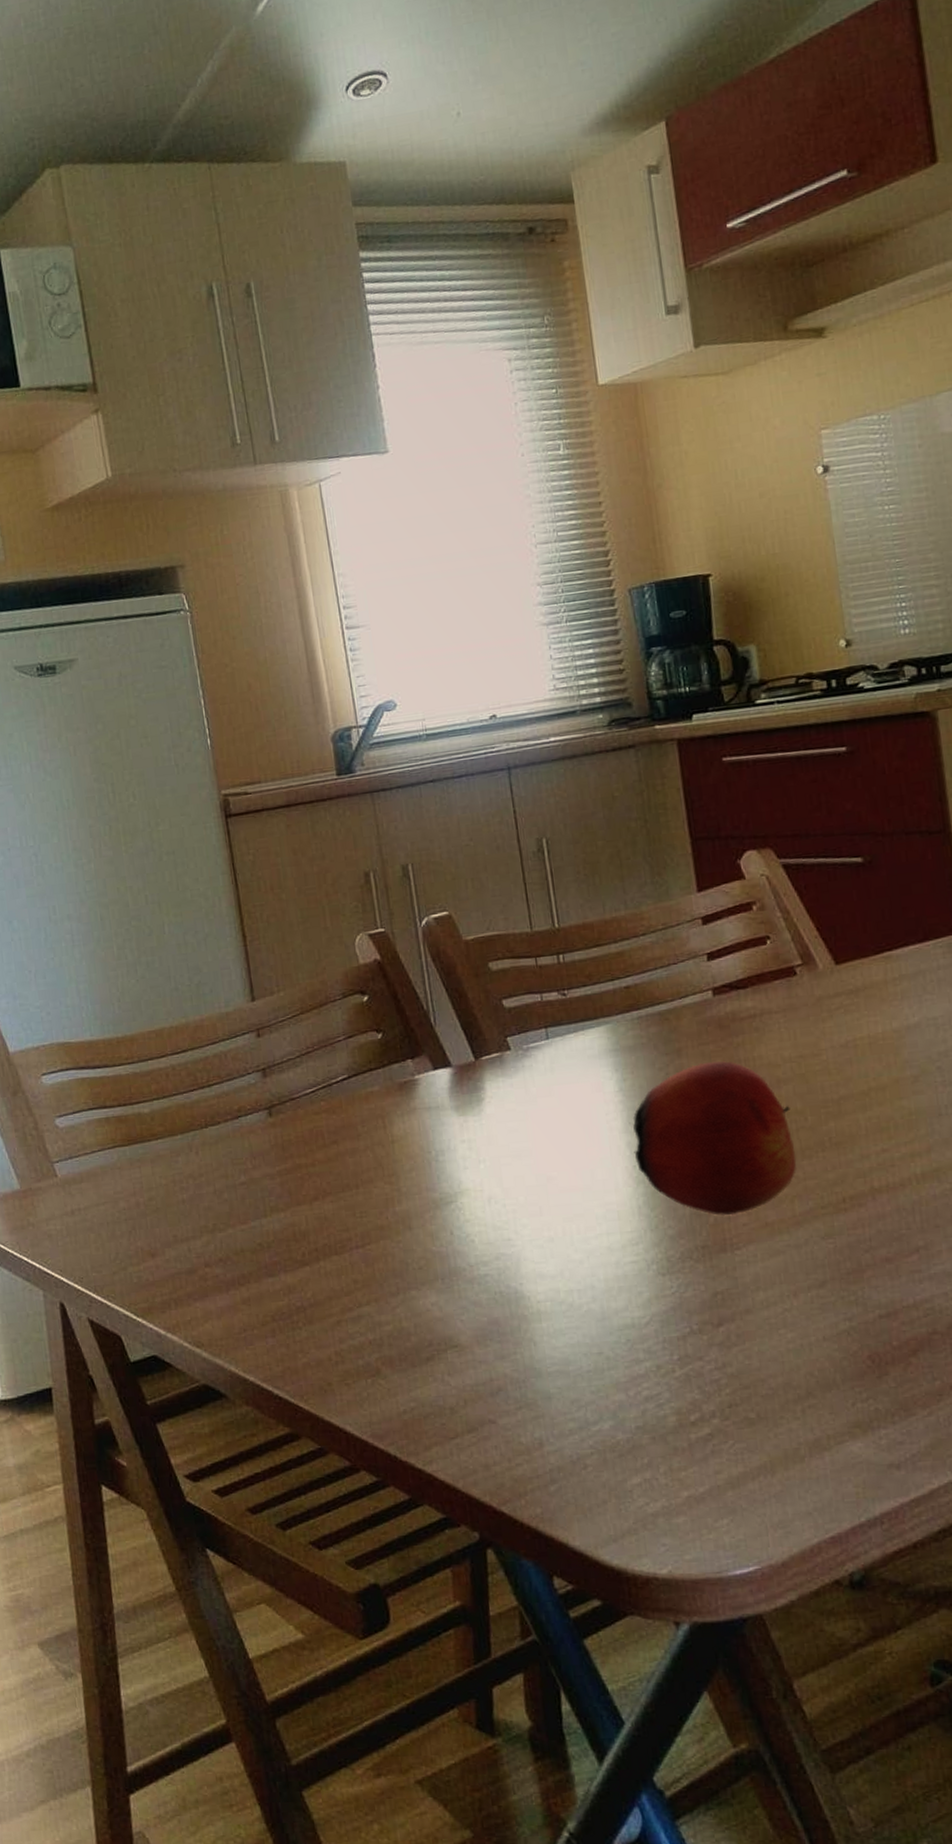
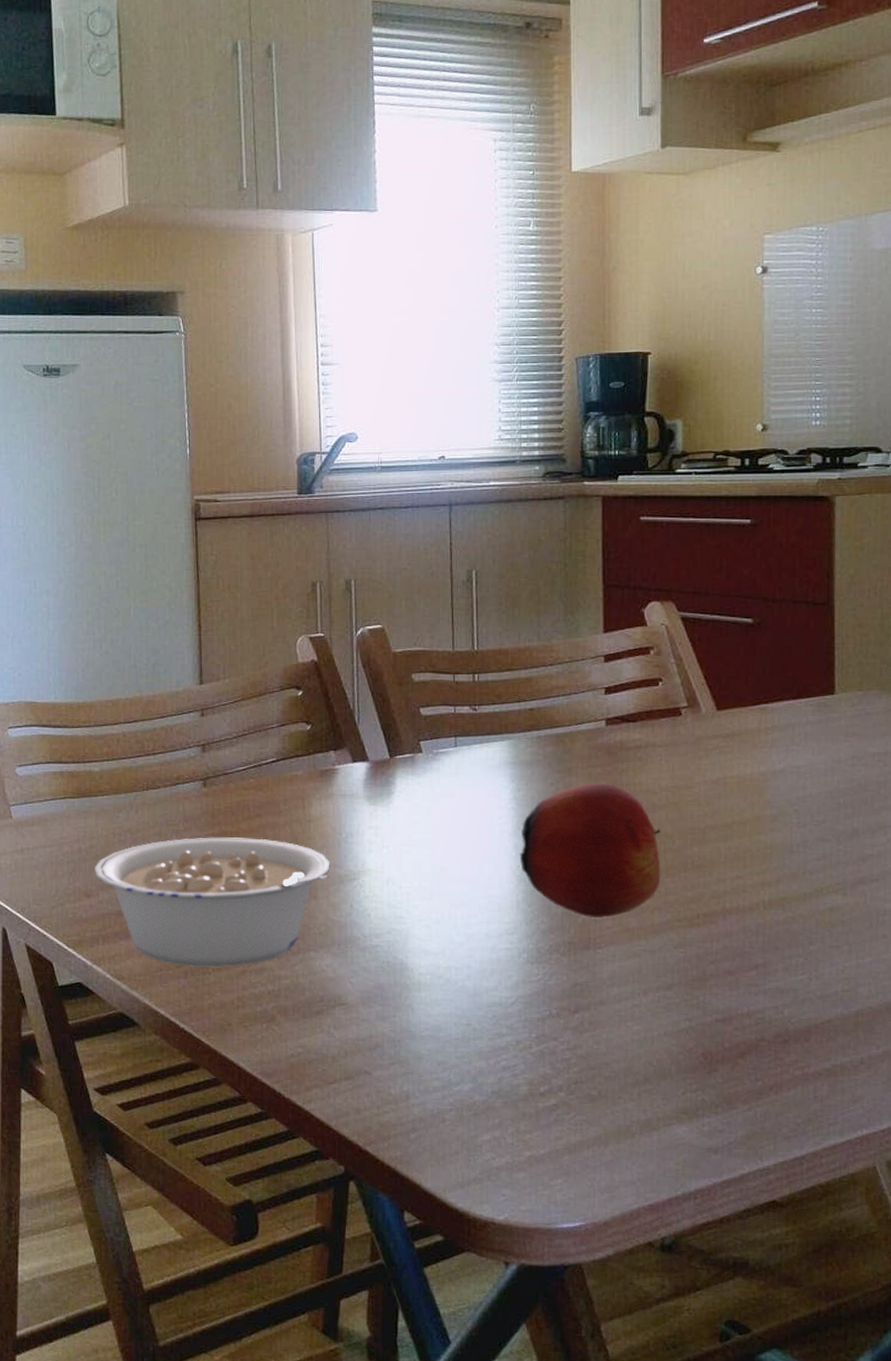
legume: none [156,1167,424,1324] -> present [93,837,330,968]

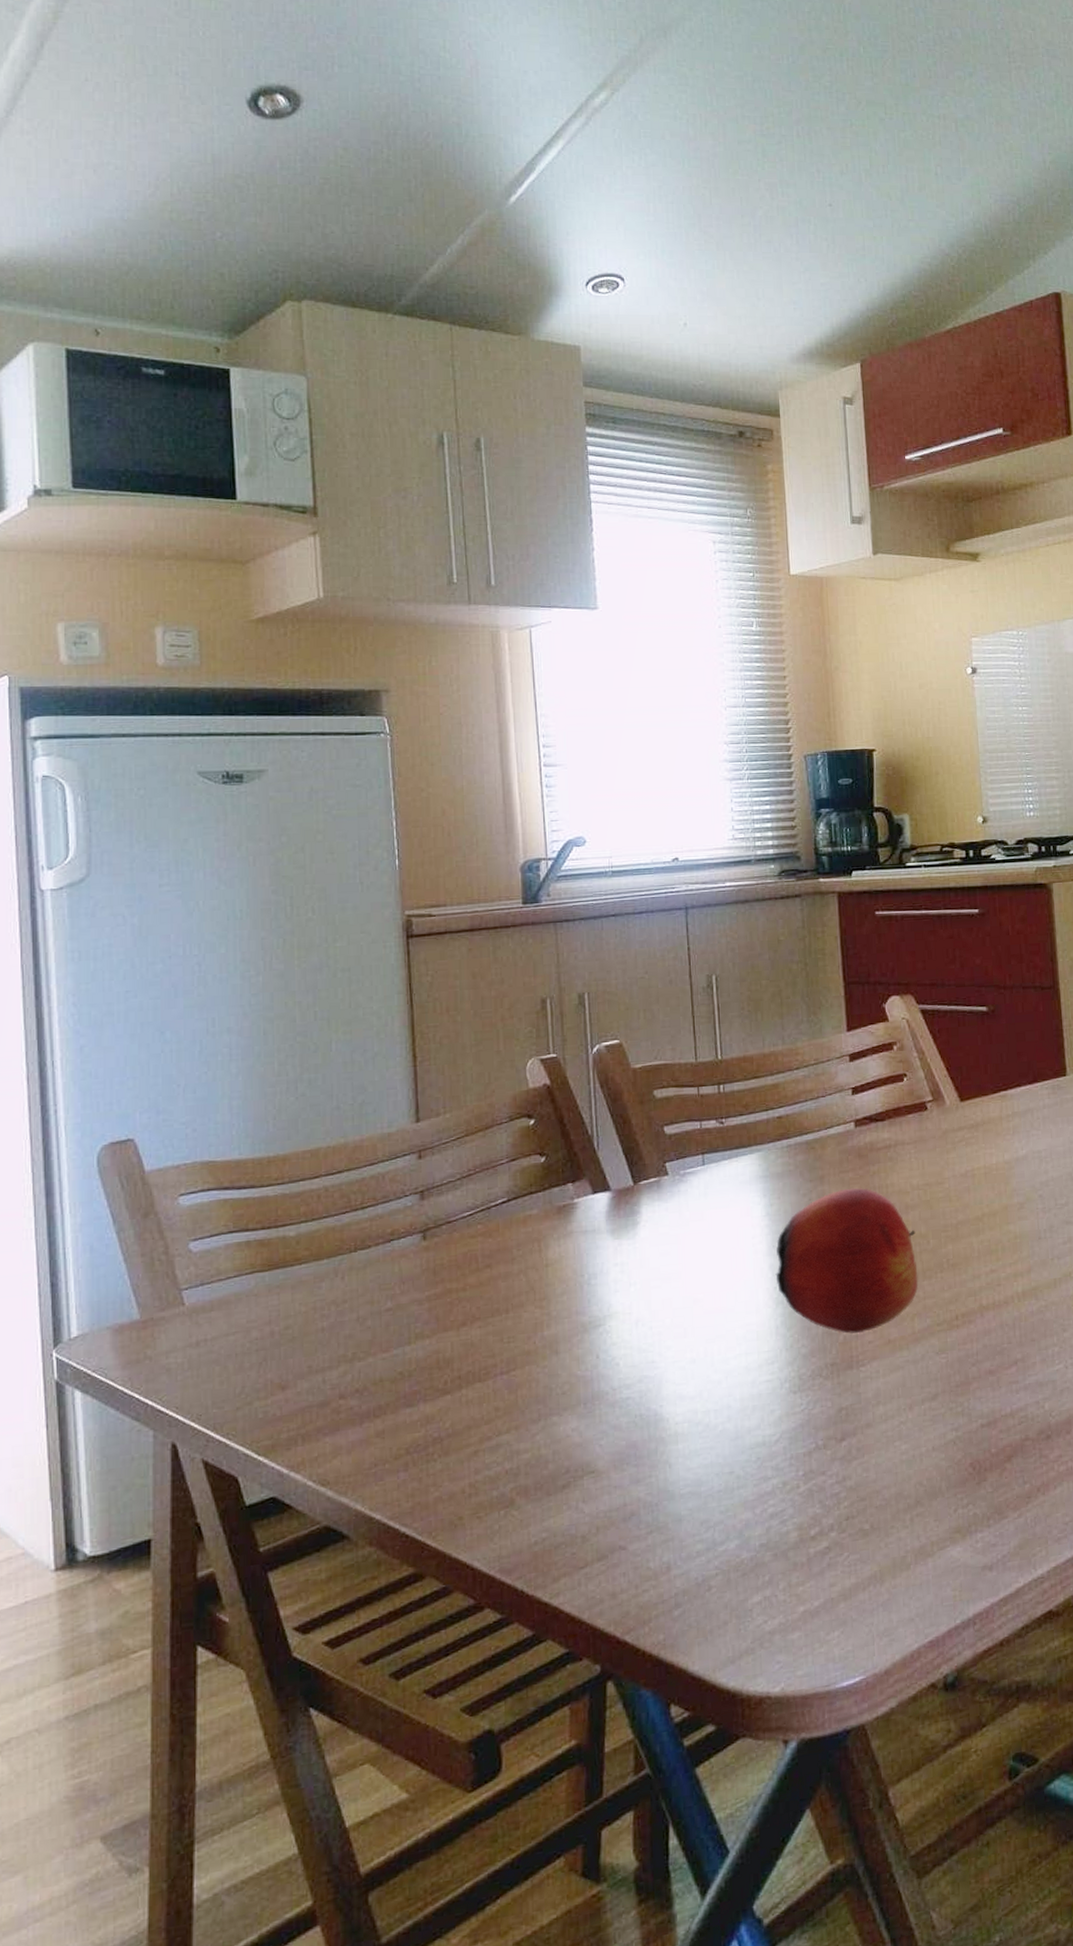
legume: present [93,837,330,968] -> none [290,1292,573,1457]

